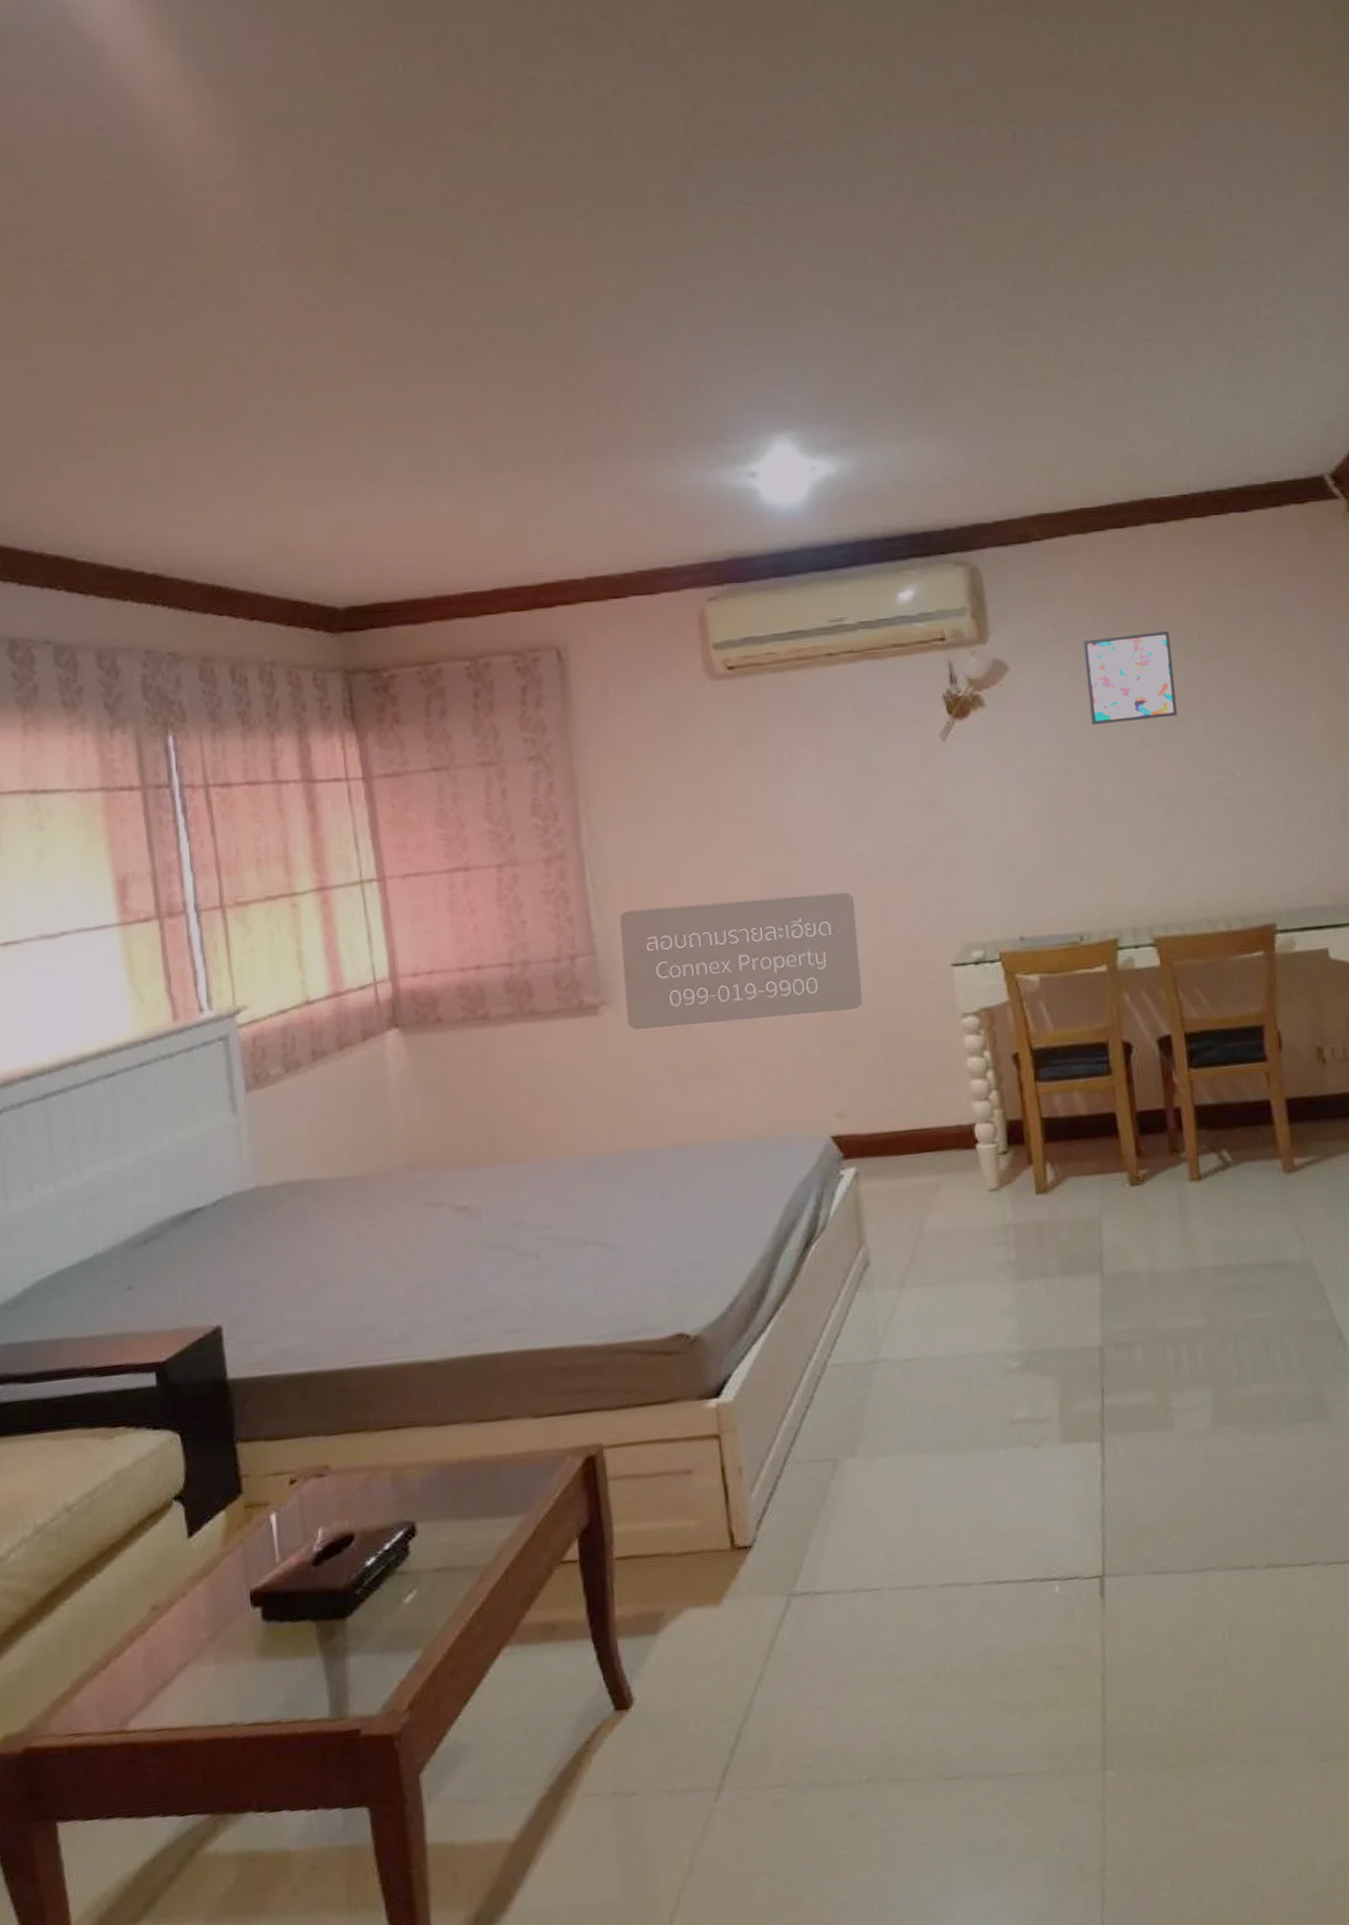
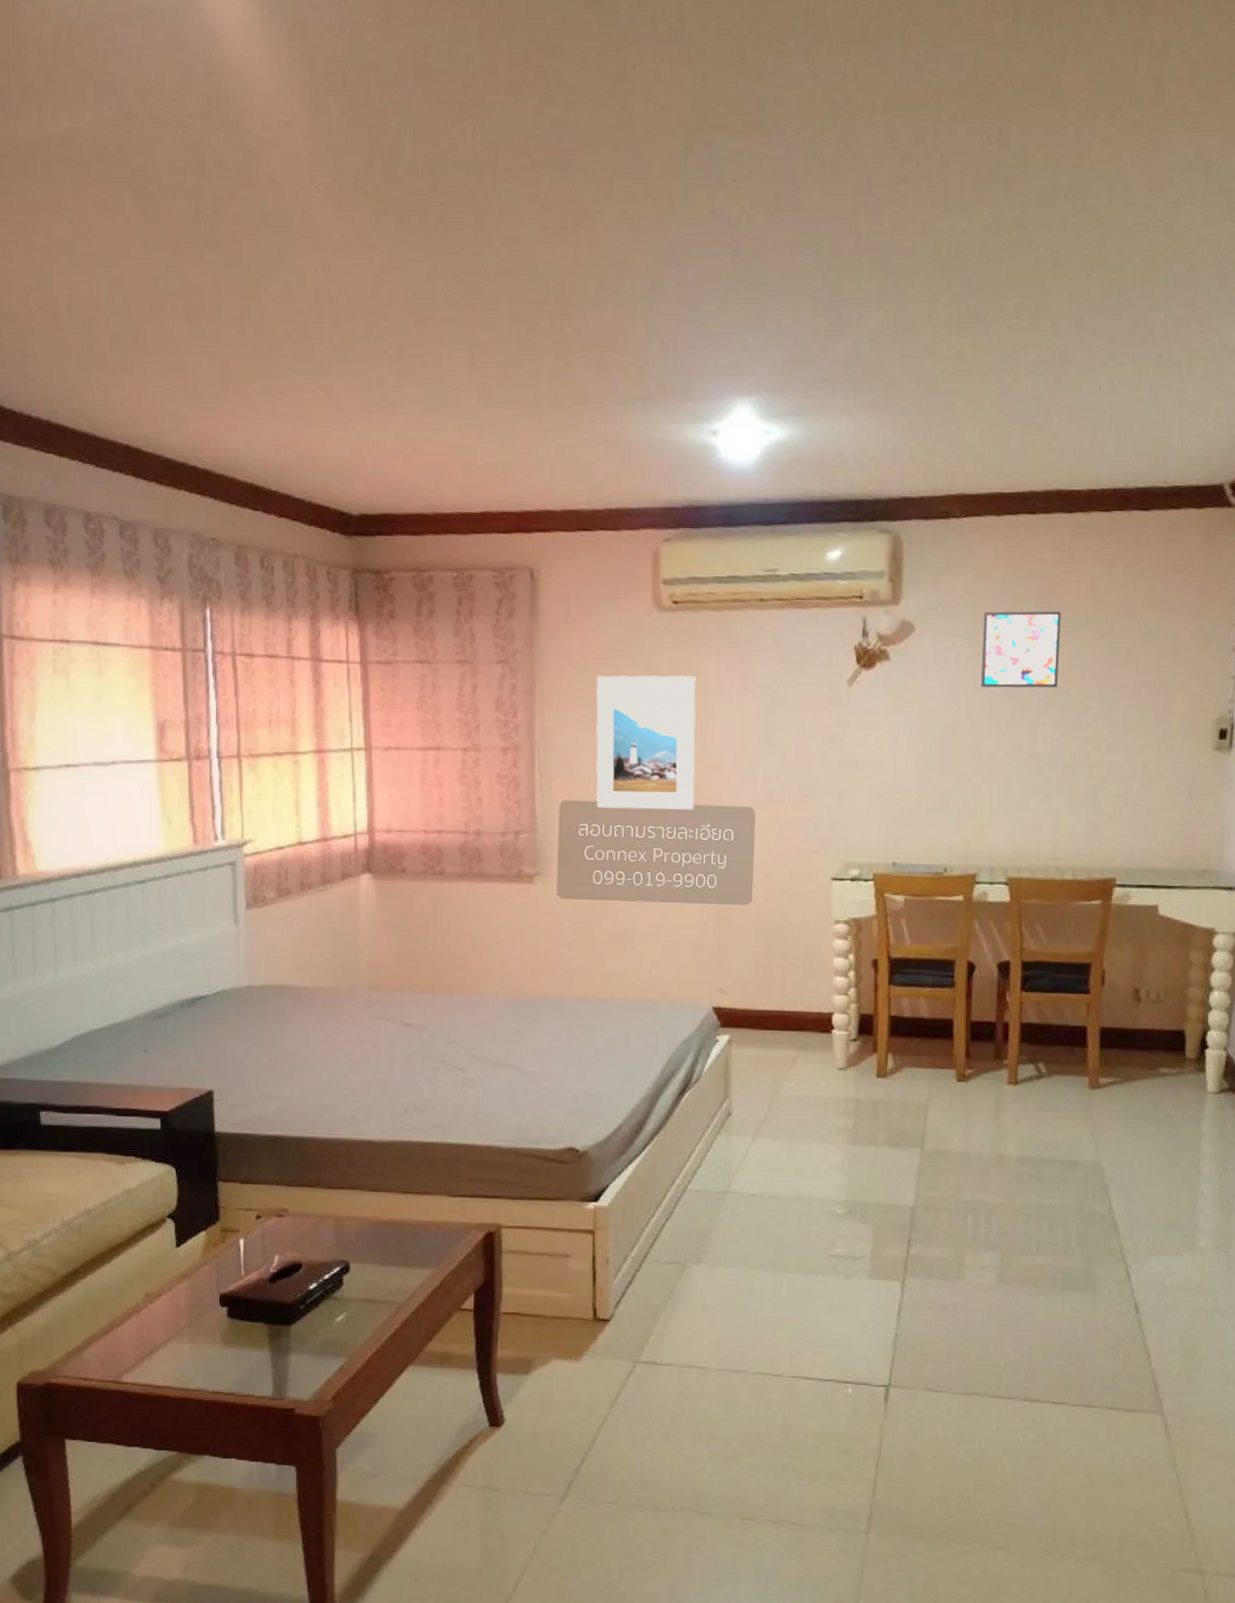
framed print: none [649,749,781,916] -> present [596,675,696,810]

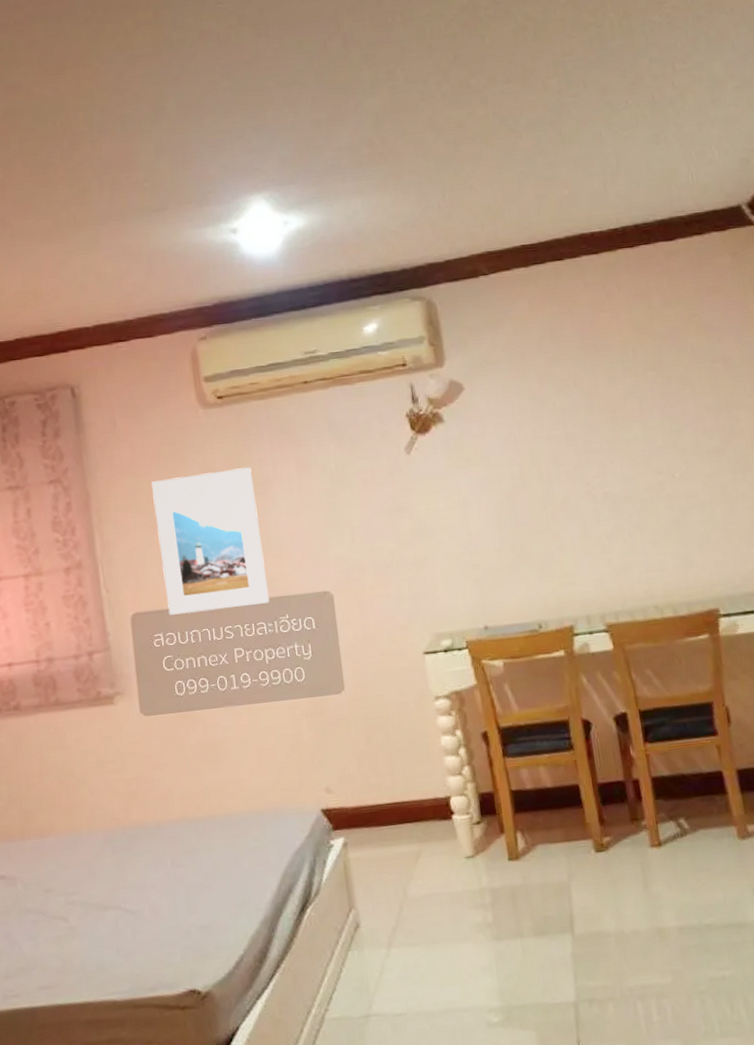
wall art: present [980,611,1061,688] -> none [529,349,618,435]

